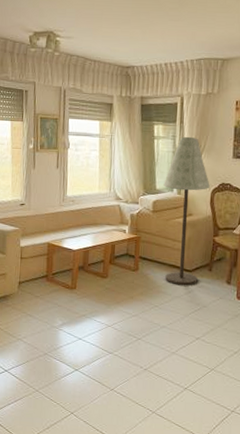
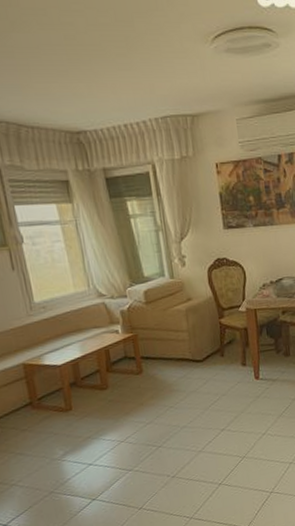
floor lamp: present [163,136,210,285] -> none [152,210,211,379]

